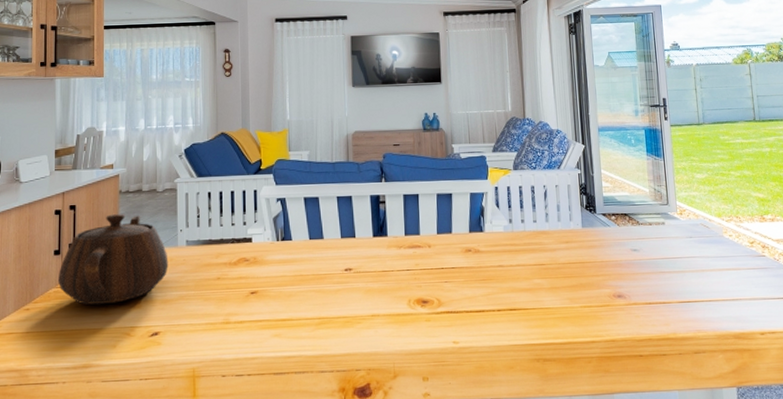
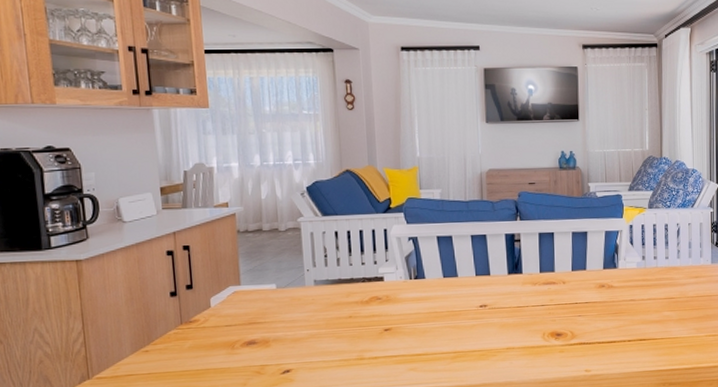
teapot: present [58,214,168,305] -> none [177,254,297,345]

